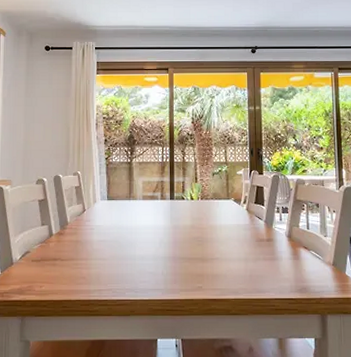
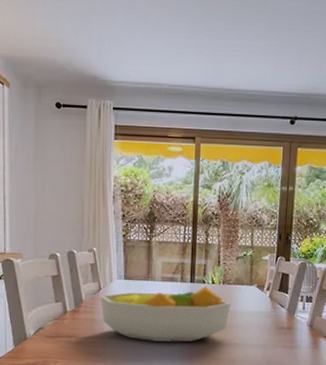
fruit bowl: none [85,202,210,261] -> present [100,285,231,343]

